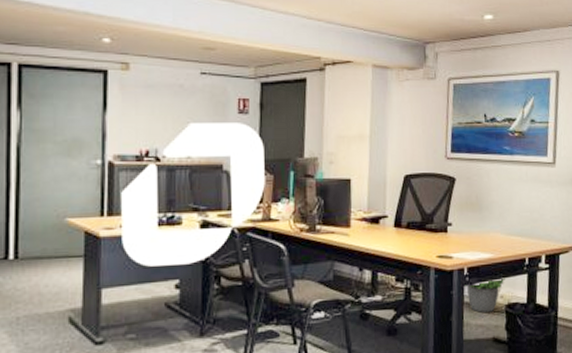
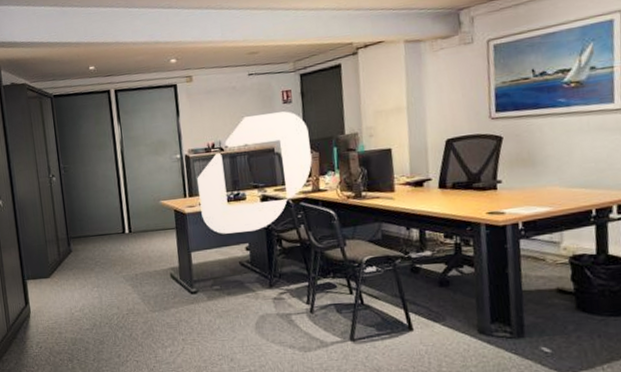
potted plant: present [465,277,505,313] -> none [520,230,568,265]

